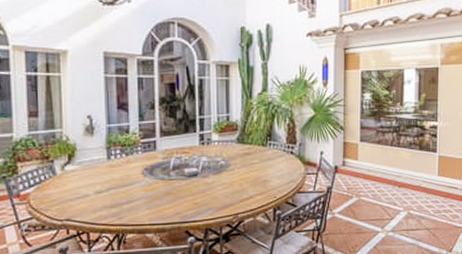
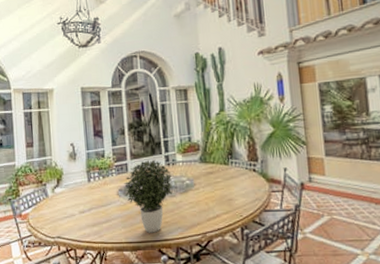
potted plant: none [151,138,207,215] -> present [124,159,174,233]

